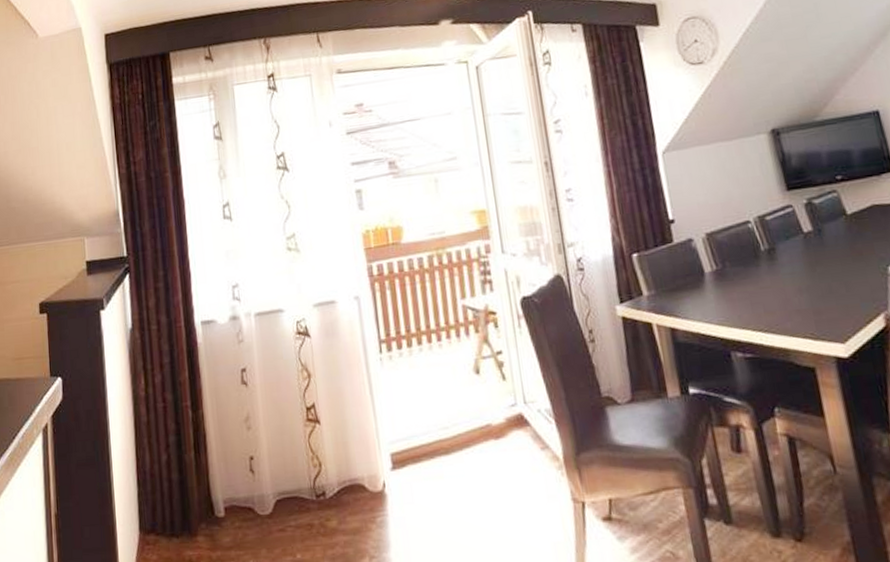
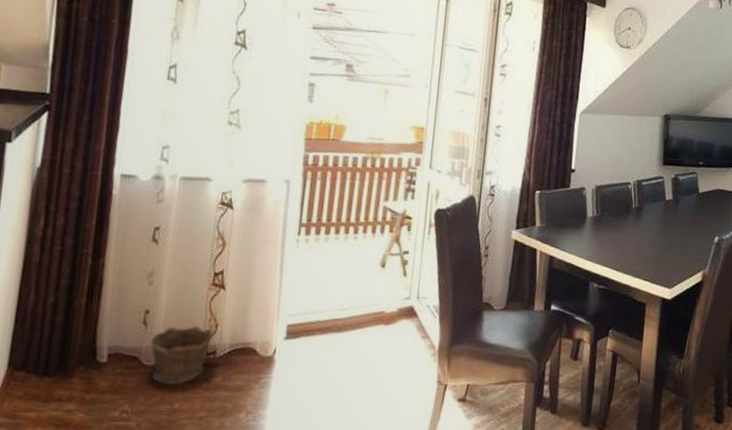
clay pot: none [260,466,320,534] -> present [150,325,215,385]

